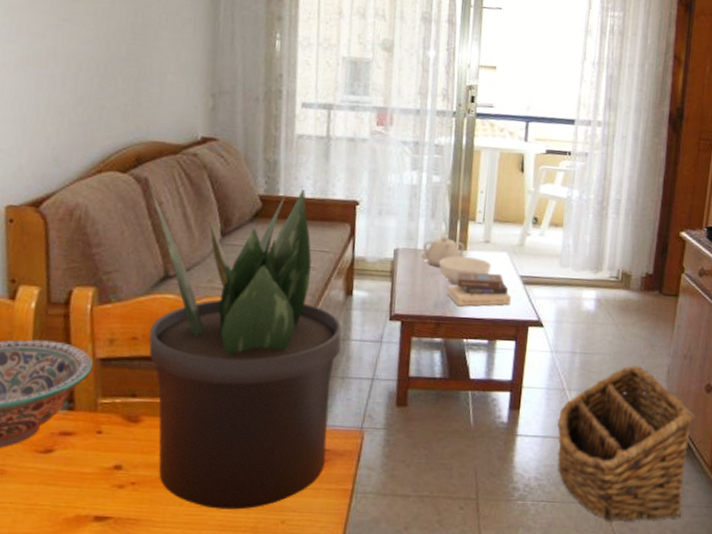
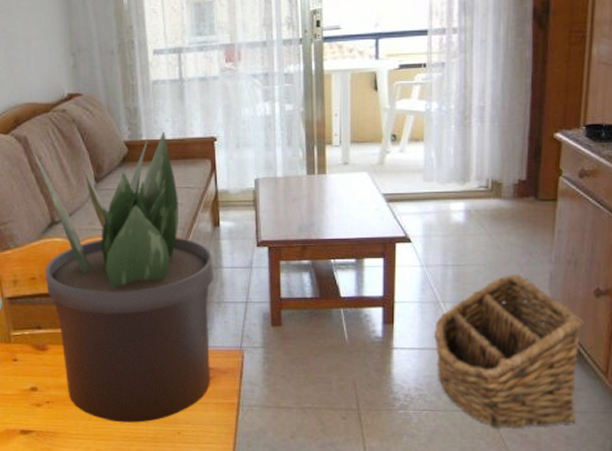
teapot: present [421,235,465,267] -> none [282,161,325,193]
bowl: present [438,256,492,285] -> none [299,179,353,208]
books: present [447,271,512,307] -> none [310,193,376,229]

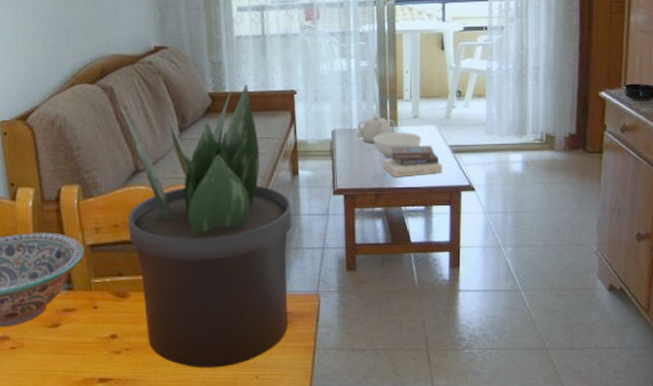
teapot: none [282,161,325,193] -> present [357,114,397,144]
bowl: none [299,179,353,208] -> present [373,132,422,158]
books: none [310,193,376,229] -> present [383,145,443,178]
basket: present [434,273,584,427] -> none [496,220,628,363]

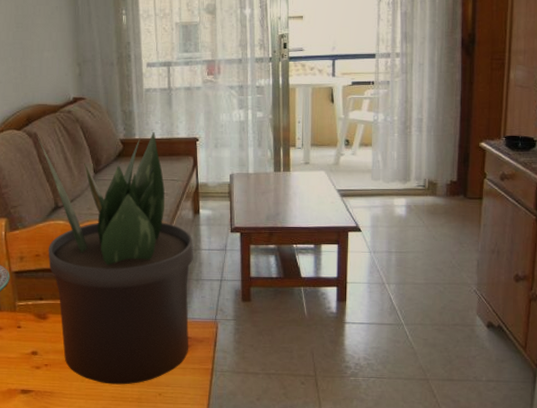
teapot: present [357,114,397,144] -> none [253,160,289,187]
bowl: present [373,132,422,158] -> none [267,176,312,200]
books: present [383,145,443,178] -> none [277,189,332,218]

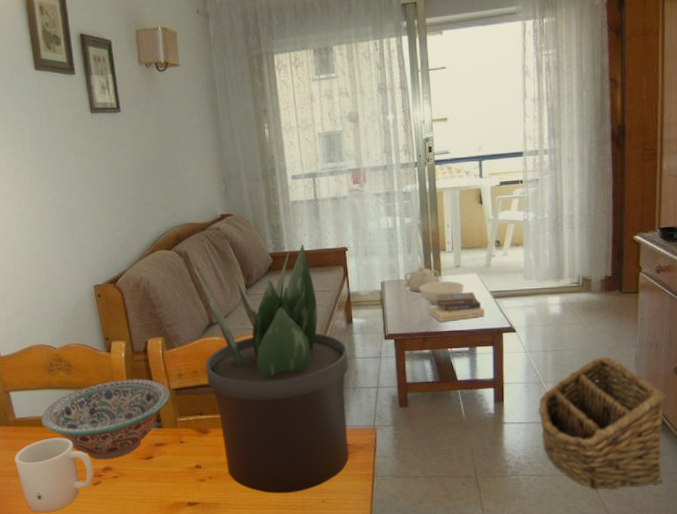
teapot: none [253,160,289,187] -> present [404,266,441,292]
bowl: none [267,176,312,200] -> present [419,281,464,305]
books: none [277,189,332,218] -> present [429,292,485,322]
basket: none [380,260,506,394] -> present [539,356,667,488]

